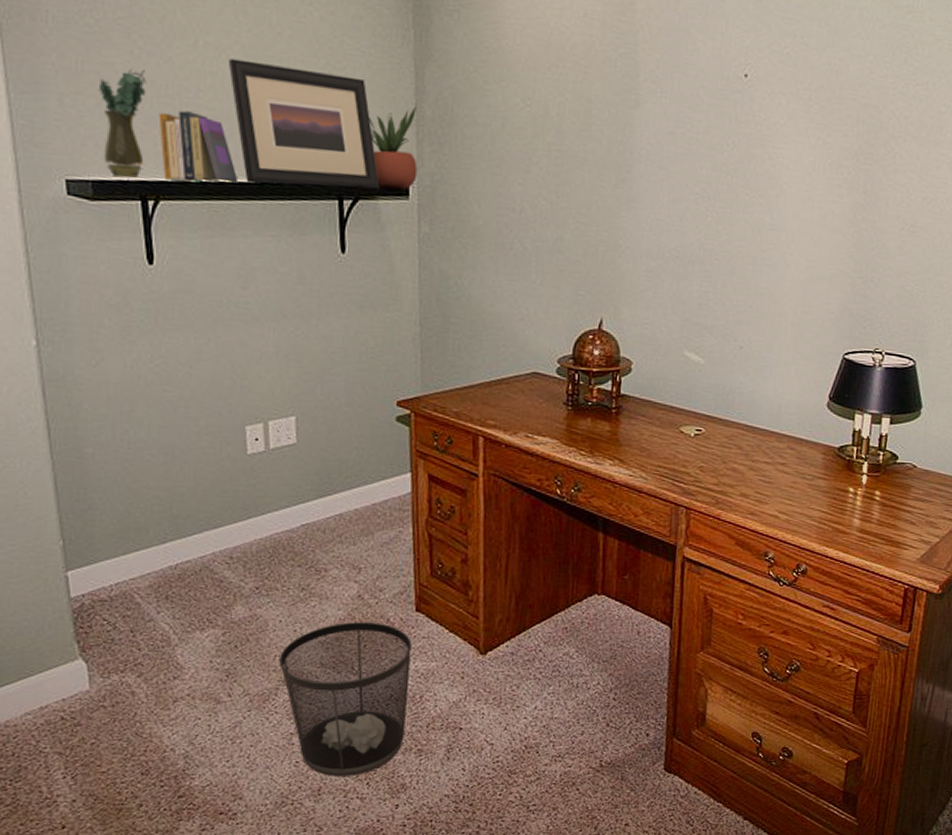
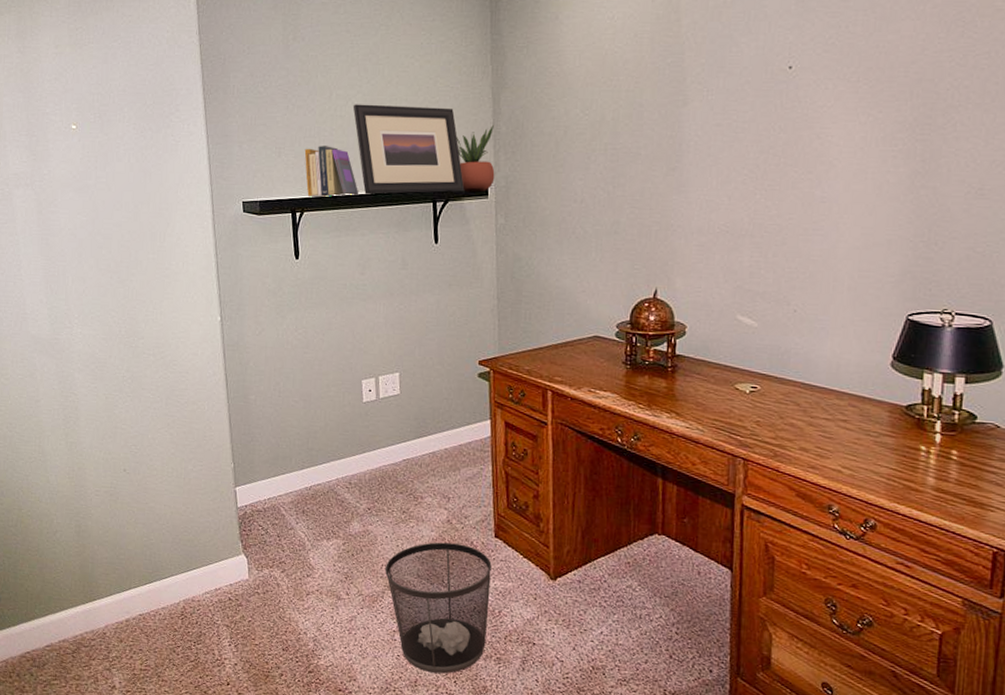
vase: present [100,69,147,180] -> none [266,118,297,198]

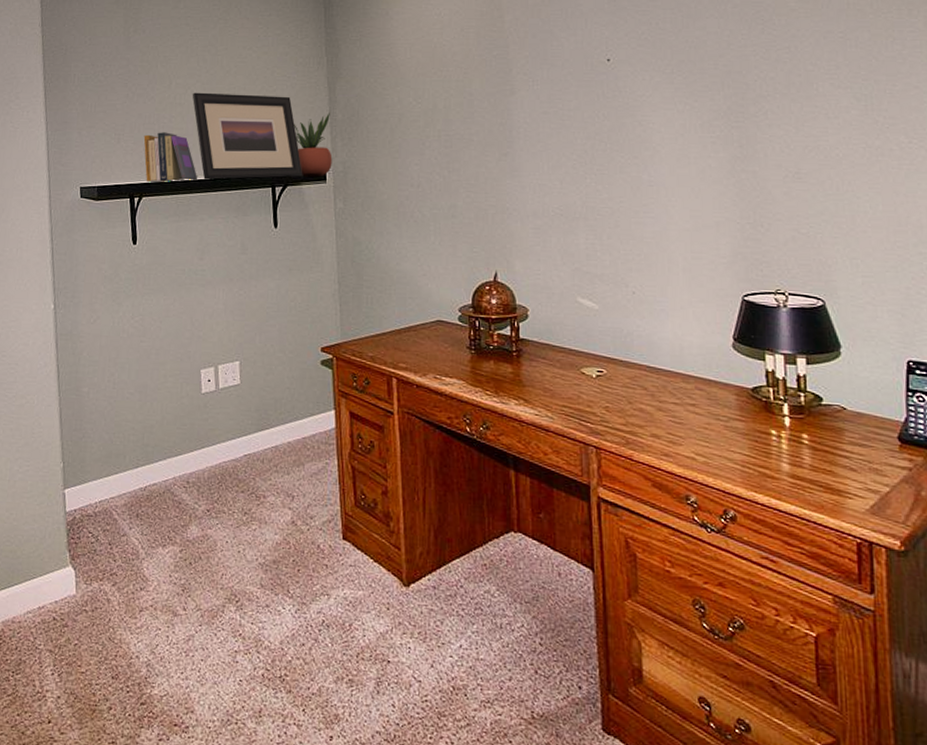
waste bin: present [385,542,492,674] -> none [226,546,340,701]

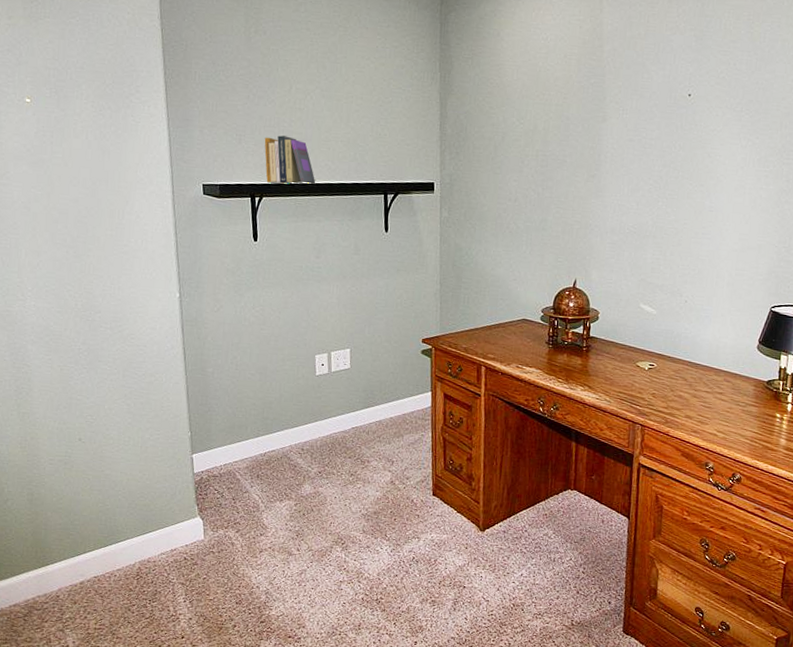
picture frame: present [192,92,303,180] -> none [311,98,413,187]
potted plant: present [293,112,333,179] -> none [406,126,441,188]

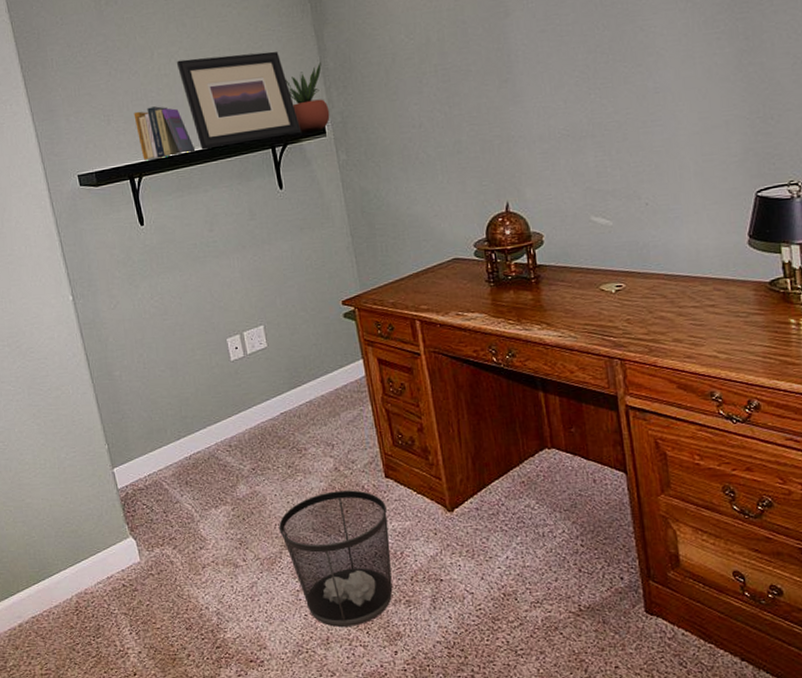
picture frame: none [311,98,413,187] -> present [176,51,302,150]
waste bin: none [334,501,429,617] -> present [279,490,393,627]
potted plant: none [406,126,441,188] -> present [285,61,330,134]

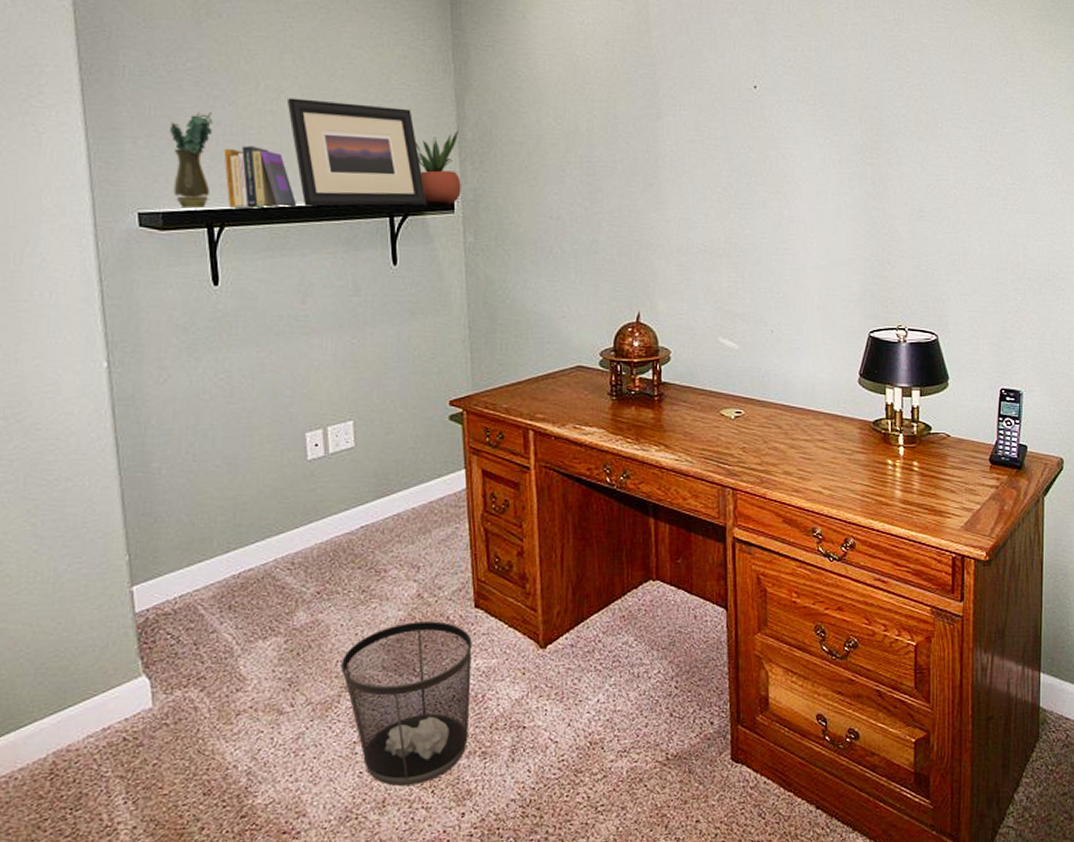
vase: none [92,83,128,167] -> present [171,111,213,209]

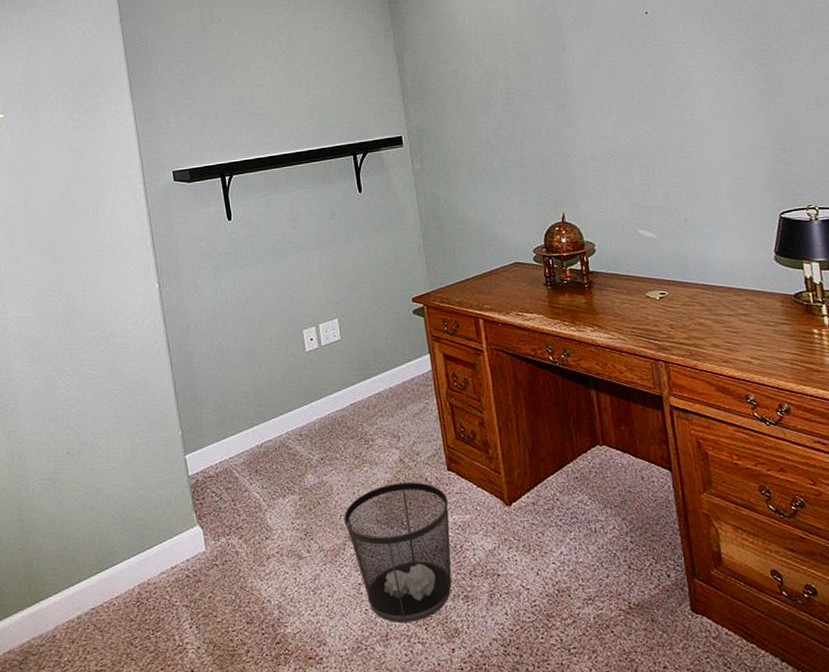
vase: present [171,111,213,209] -> none [191,90,221,165]
books: present [224,146,297,209] -> none [228,112,284,160]
picture frame: present [286,98,427,207] -> none [270,69,381,154]
potted plant: present [415,129,461,208] -> none [368,81,407,144]

